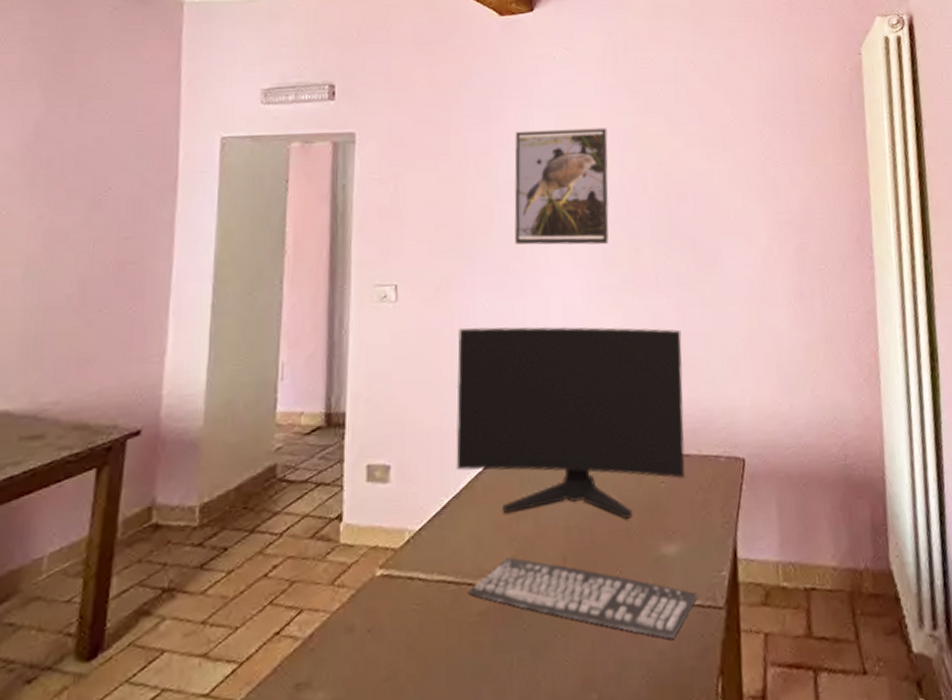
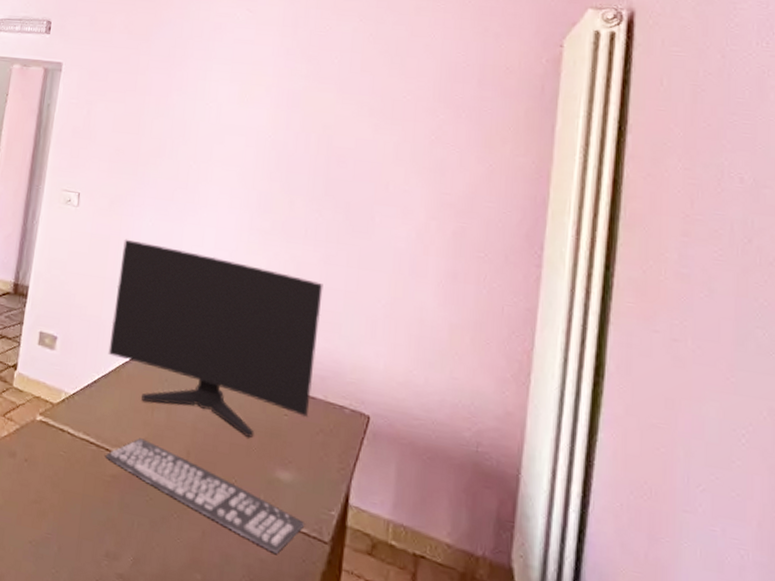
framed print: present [514,128,609,245] -> none [181,79,278,193]

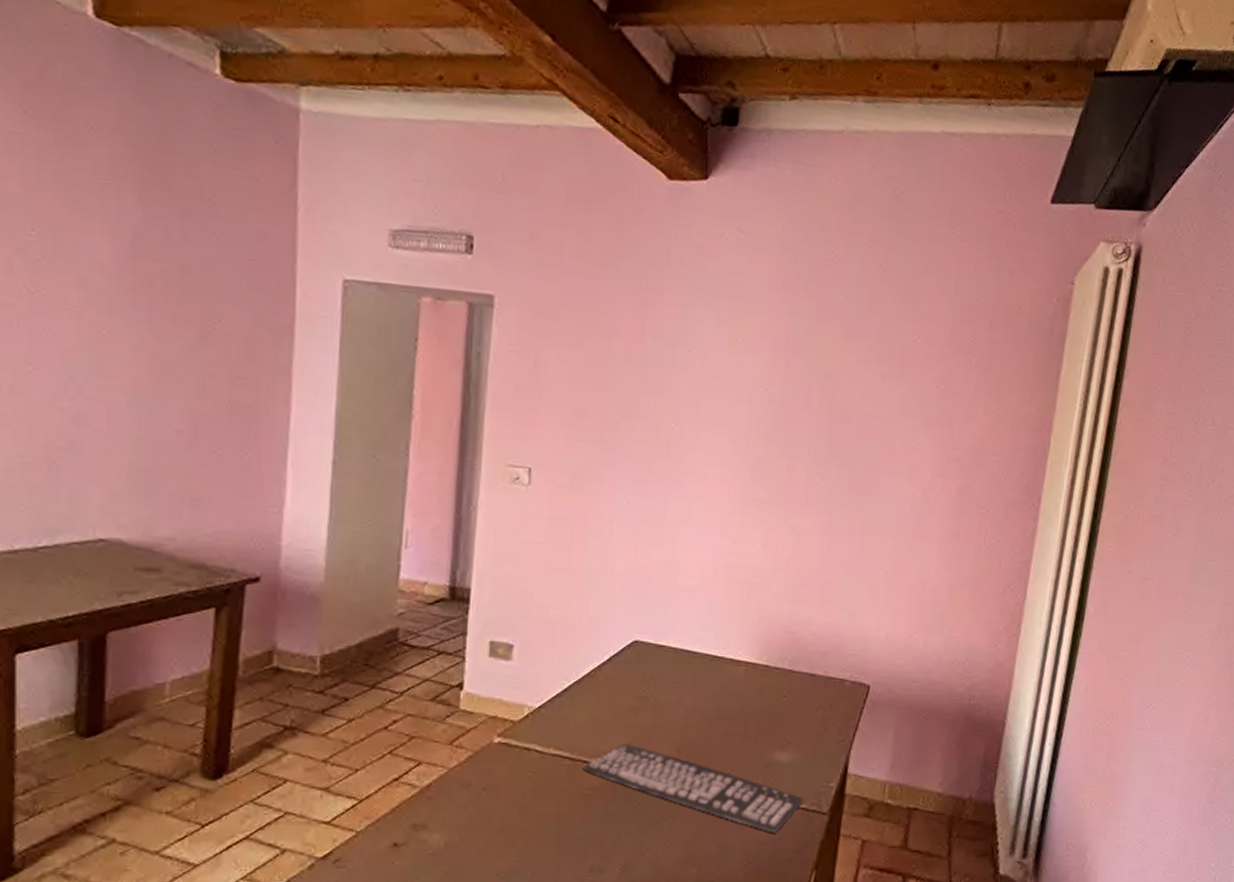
computer monitor: present [108,239,323,438] -> none [580,521,825,724]

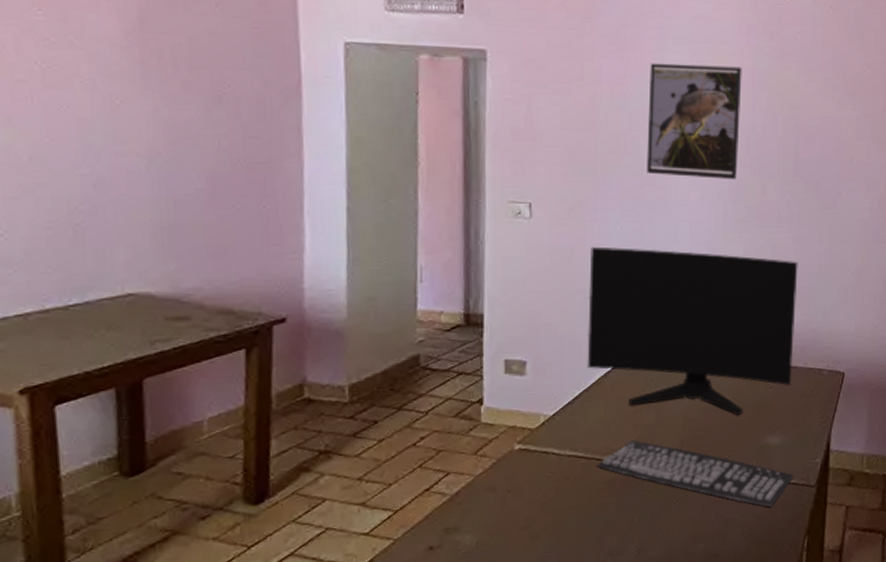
computer monitor: none [580,521,825,724] -> present [587,246,798,415]
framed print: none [661,318,775,457] -> present [647,63,742,180]

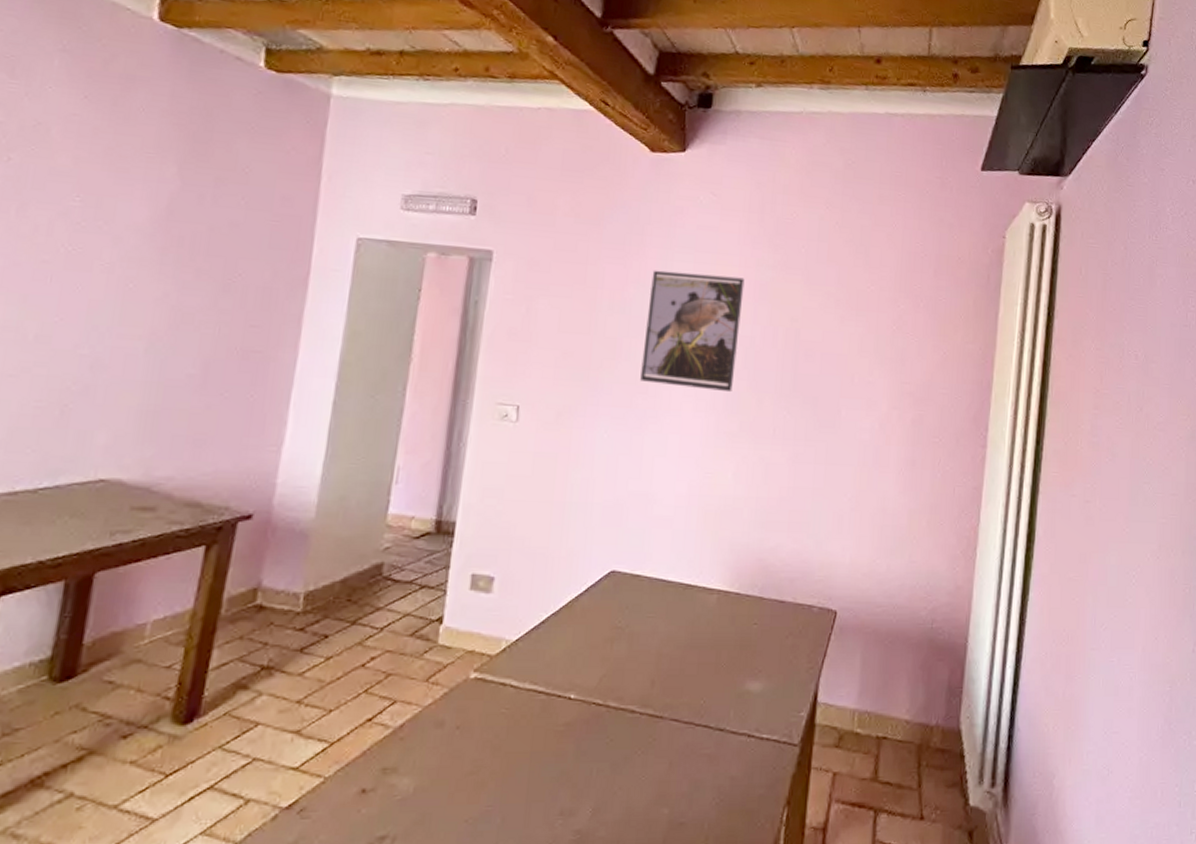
computer monitor: present [587,246,798,415] -> none [558,455,792,653]
keyboard: present [596,440,794,507] -> none [557,676,775,768]

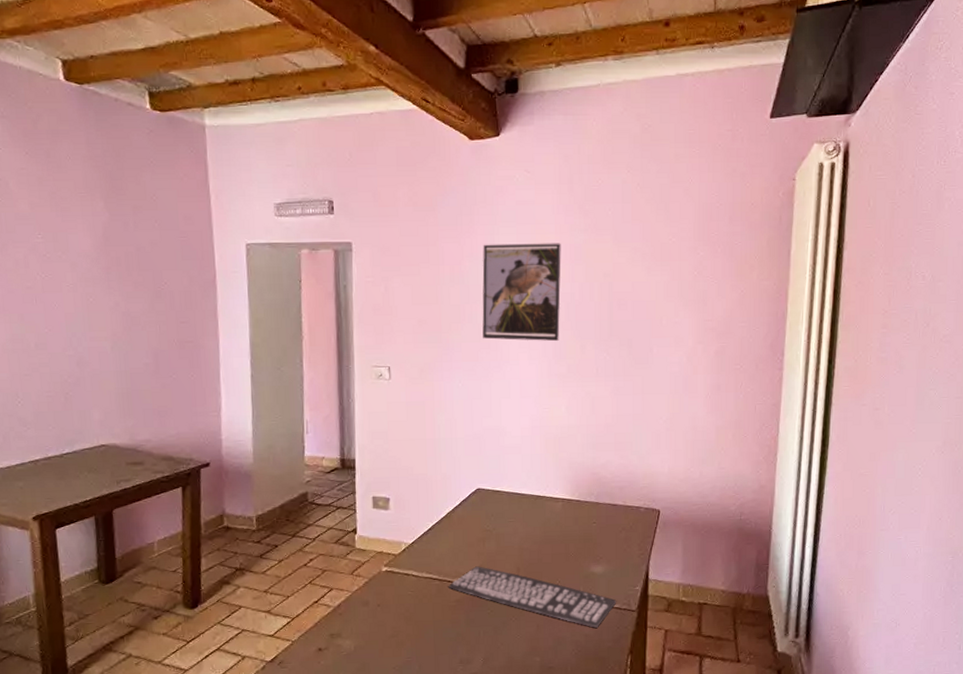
keyboard: none [557,676,775,768] -> present [448,566,617,628]

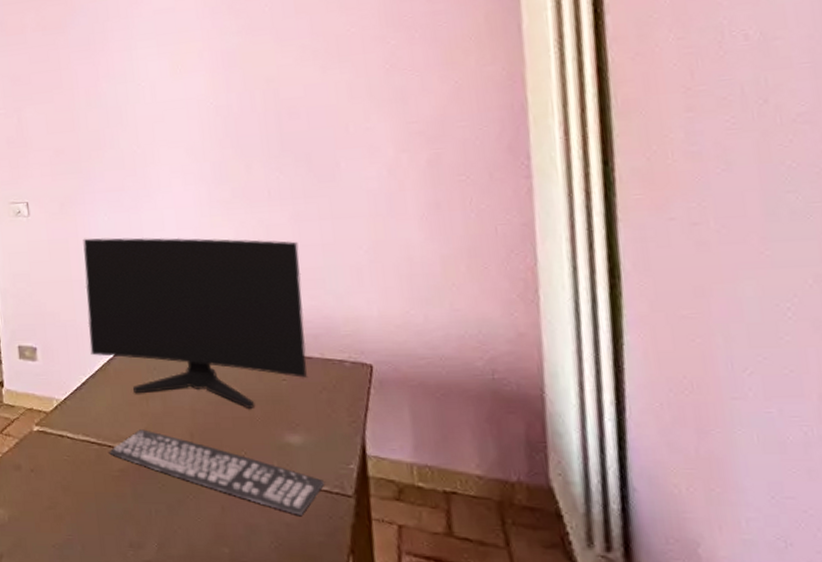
computer monitor: none [437,402,615,546] -> present [83,237,307,408]
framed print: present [482,243,561,342] -> none [119,50,218,165]

